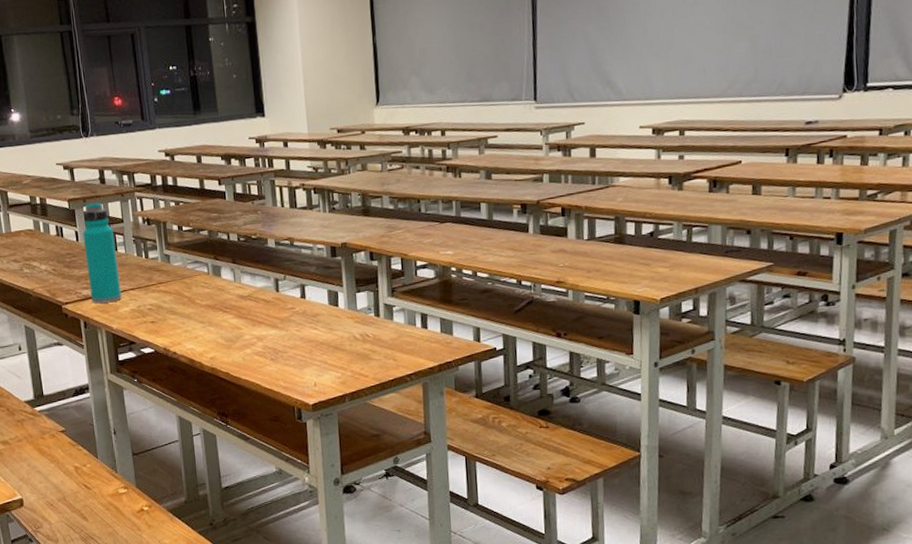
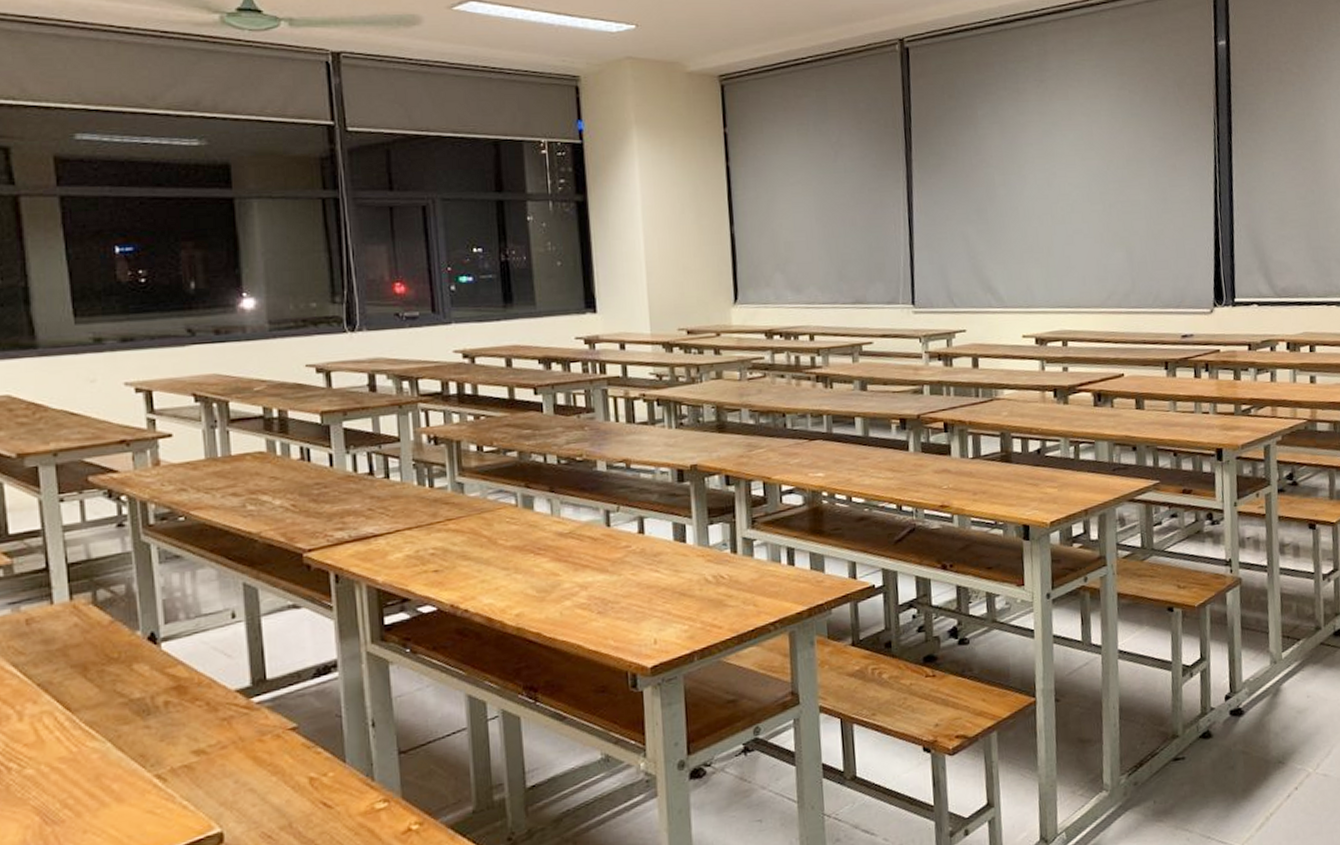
water bottle: present [82,202,122,304] -> none [339,415,393,550]

